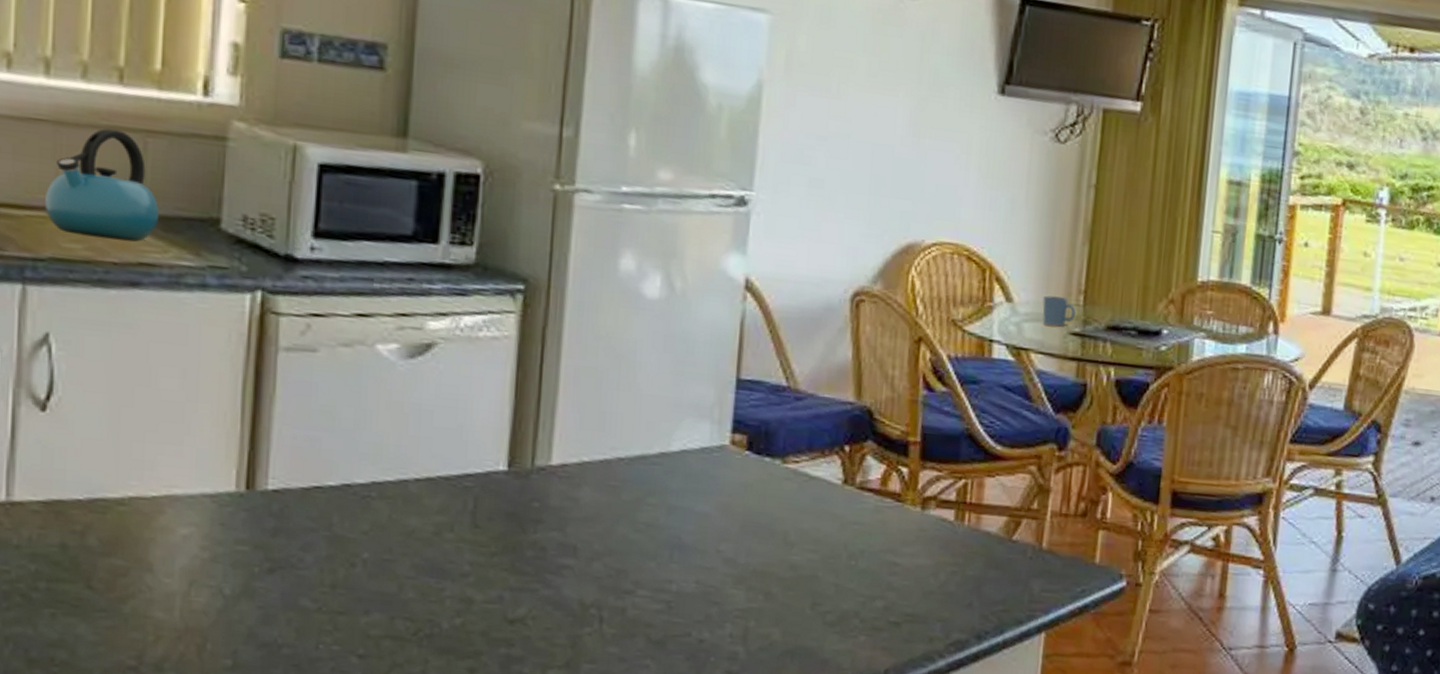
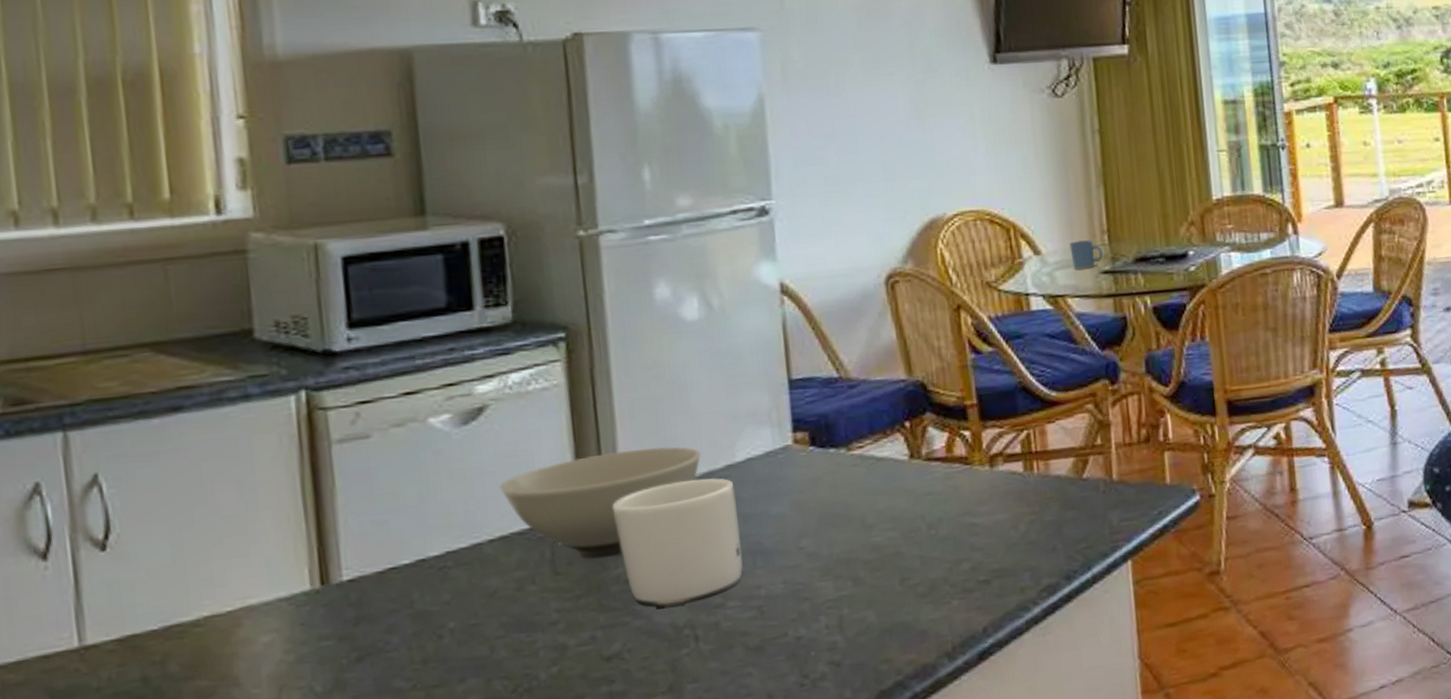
kettle: present [44,128,160,243] -> none [72,264,192,374]
bowl: none [434,414,638,521] -> present [499,446,702,560]
mug: none [540,458,665,584] -> present [612,478,743,608]

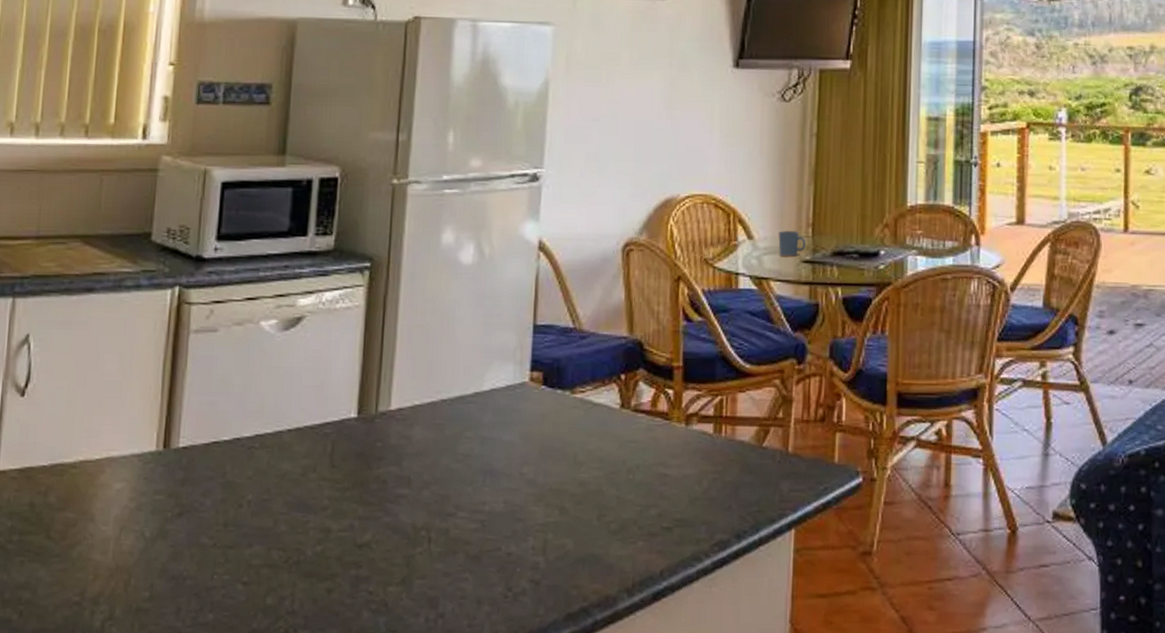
bowl: present [499,446,702,560] -> none [302,368,457,459]
mug: present [612,478,743,608] -> none [382,401,478,509]

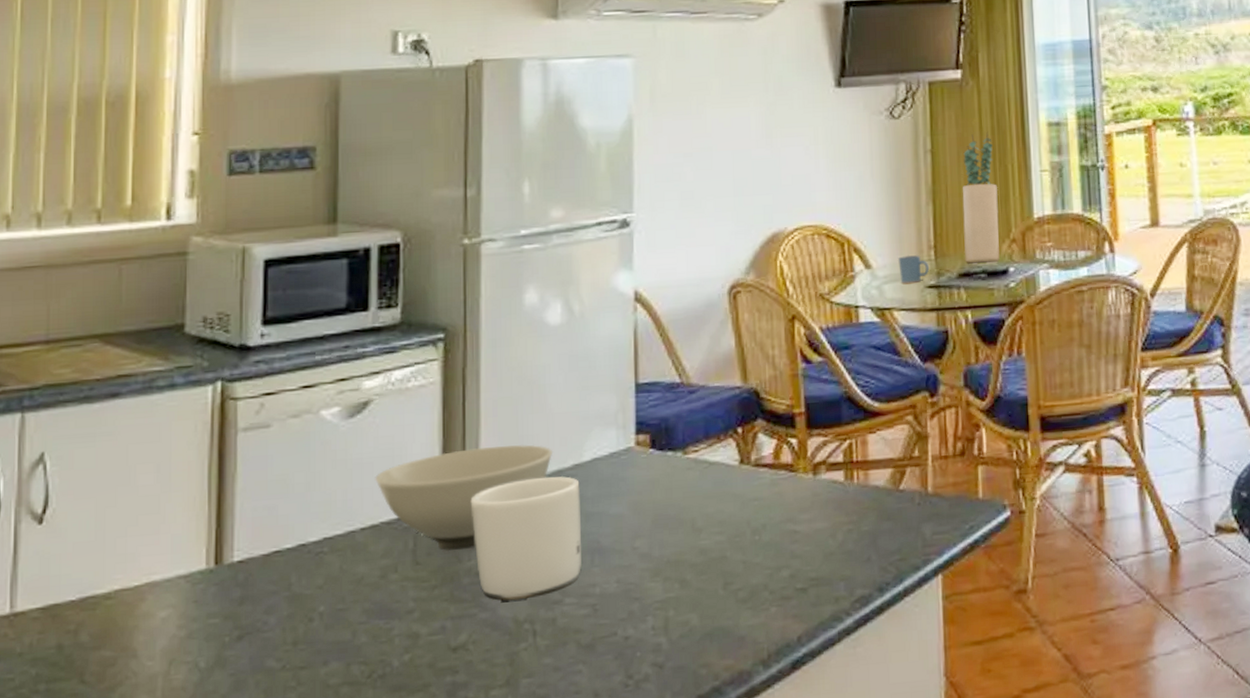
bowl: none [302,368,457,459] -> present [375,444,553,552]
mug: none [382,401,478,509] -> present [470,476,582,601]
vase: none [840,120,875,246] -> present [962,131,1000,265]

